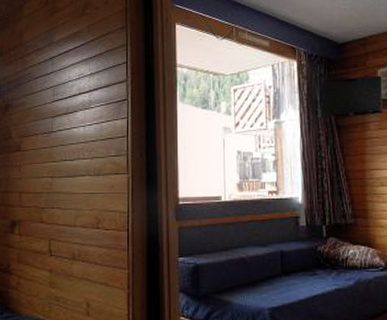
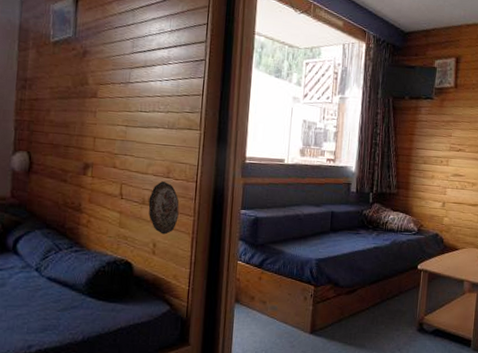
decorative plate: none [79,233,112,292] -> present [148,181,180,235]

